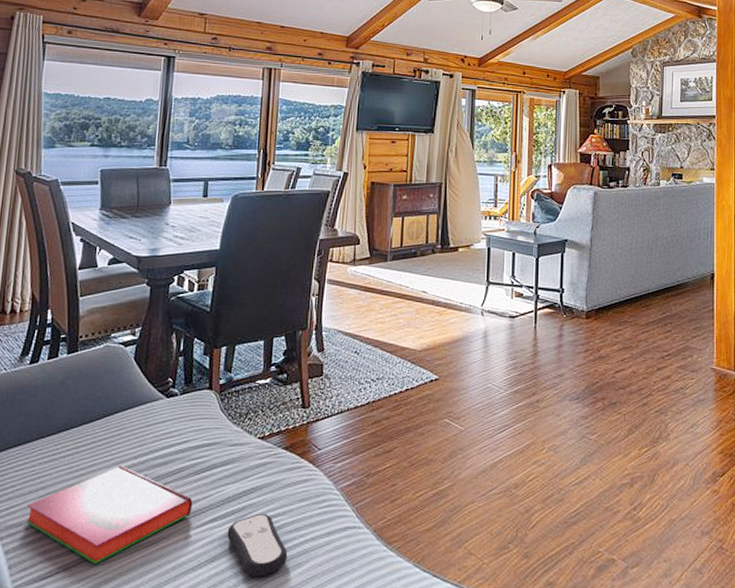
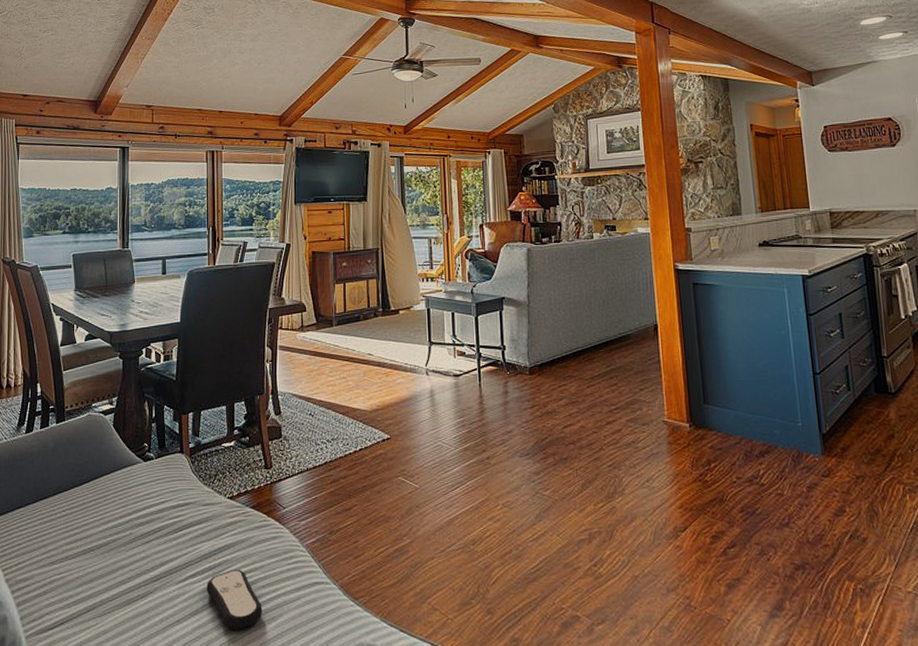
hardback book: present [25,465,193,564] -> none [31,524,174,616]

